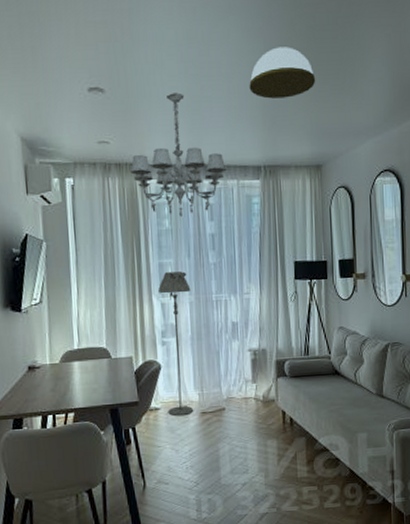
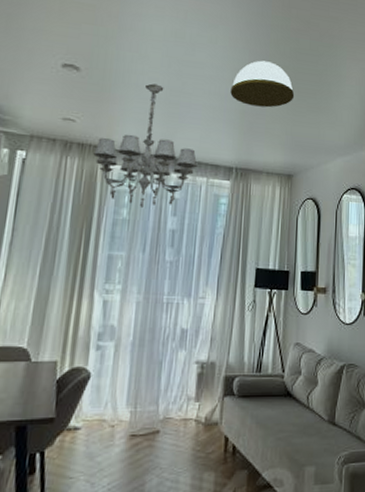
floor lamp: present [158,271,194,416] -> none [89,266,140,439]

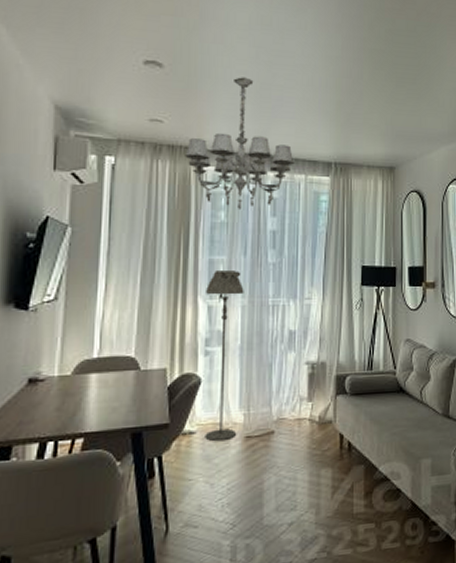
floor lamp: none [89,266,140,439] -> present [205,271,244,442]
dome light: present [230,60,295,108] -> none [324,45,393,97]

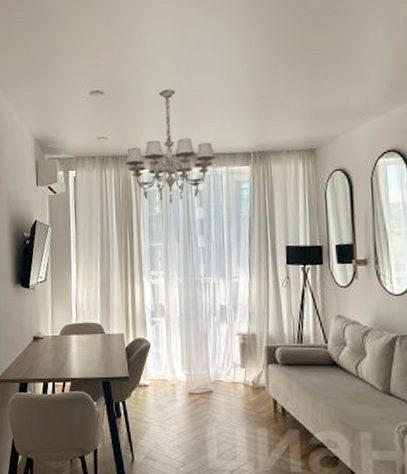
floor lamp: present [205,271,244,442] -> none [149,255,182,395]

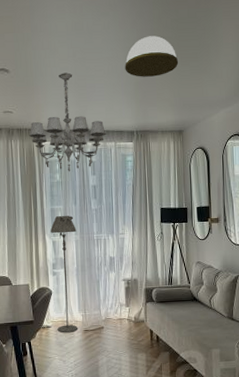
floor lamp: none [149,255,182,395] -> present [50,216,78,333]
dome light: none [239,36,309,88] -> present [125,36,179,77]

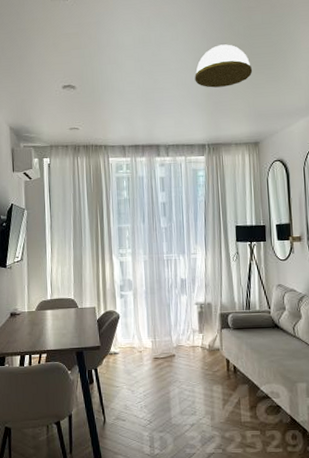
chandelier: present [29,72,106,171] -> none [95,86,176,188]
floor lamp: present [50,216,78,333] -> none [118,234,148,361]

